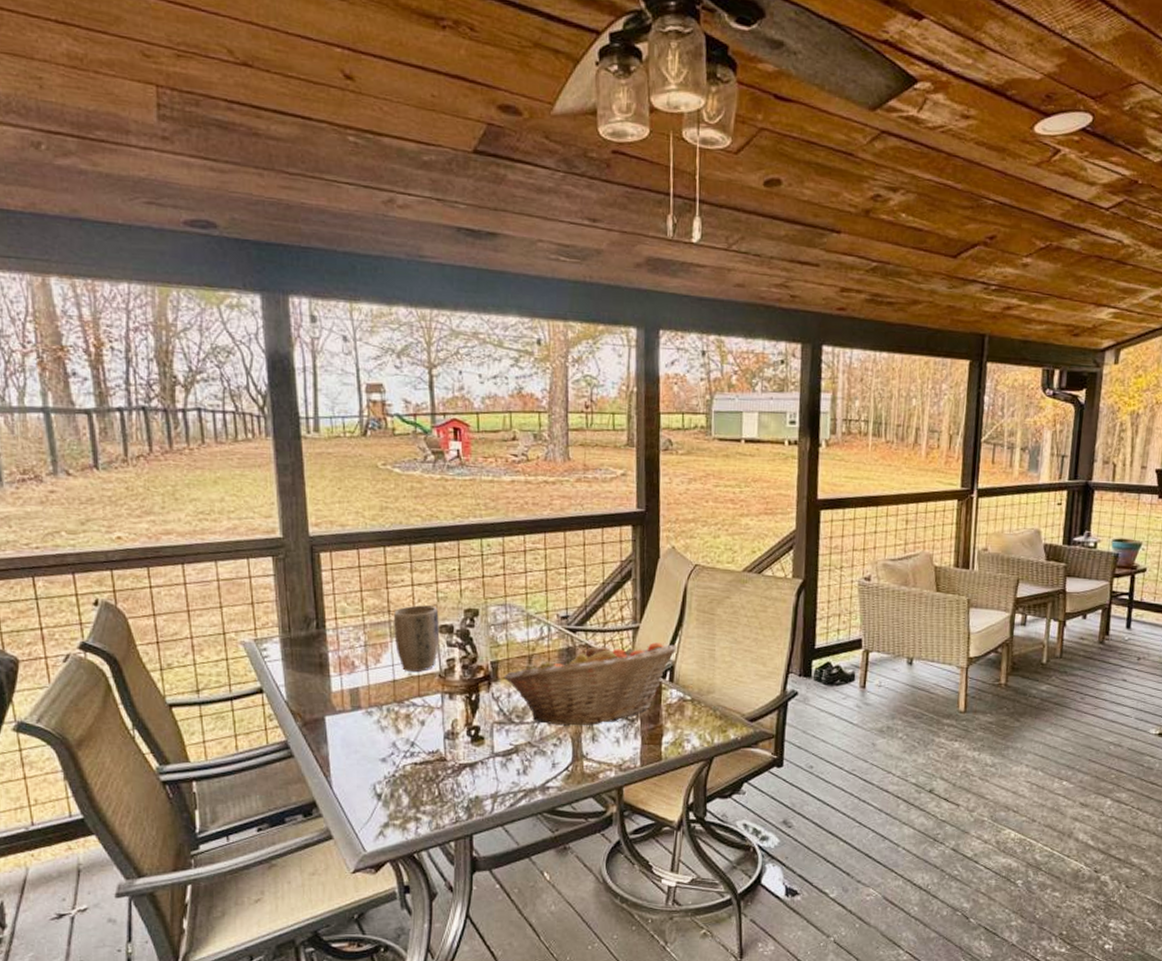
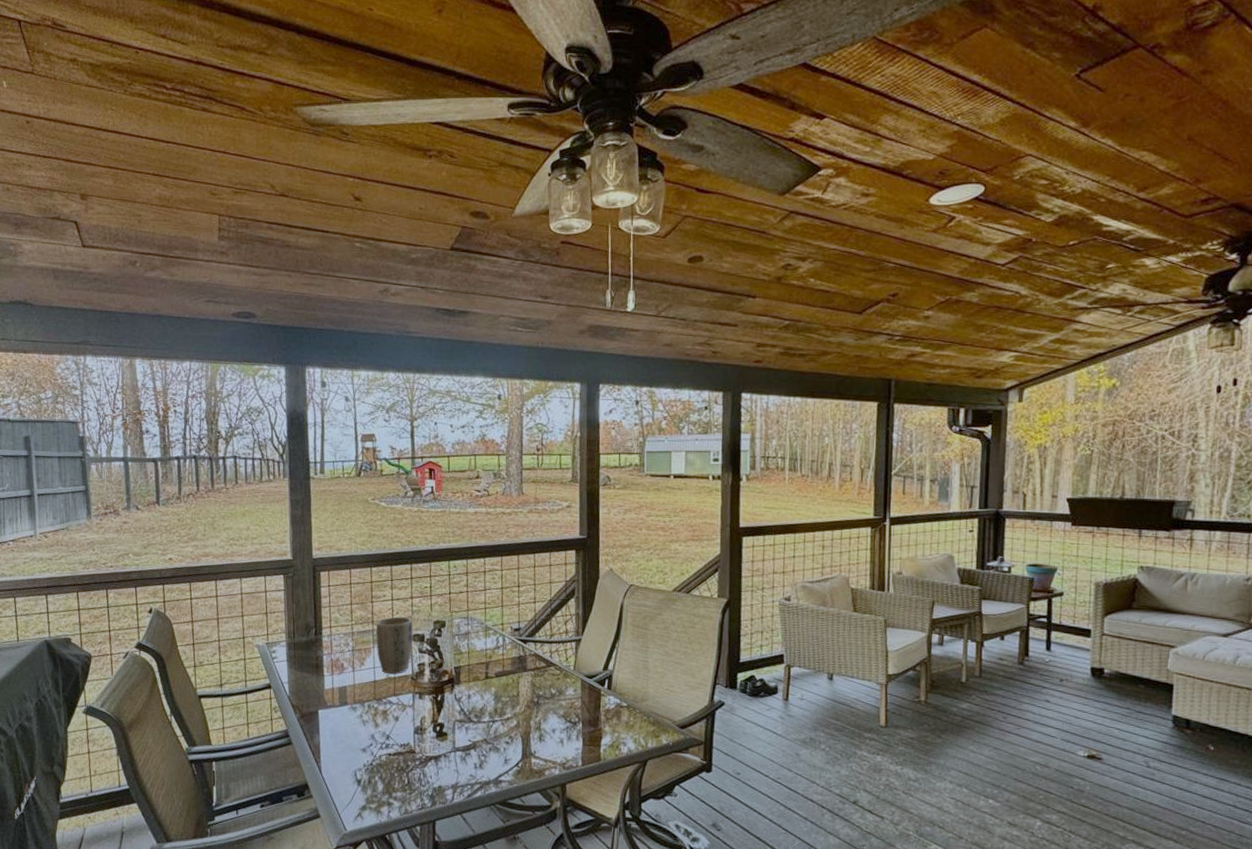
fruit basket: present [503,642,677,726] -> none [464,653,615,726]

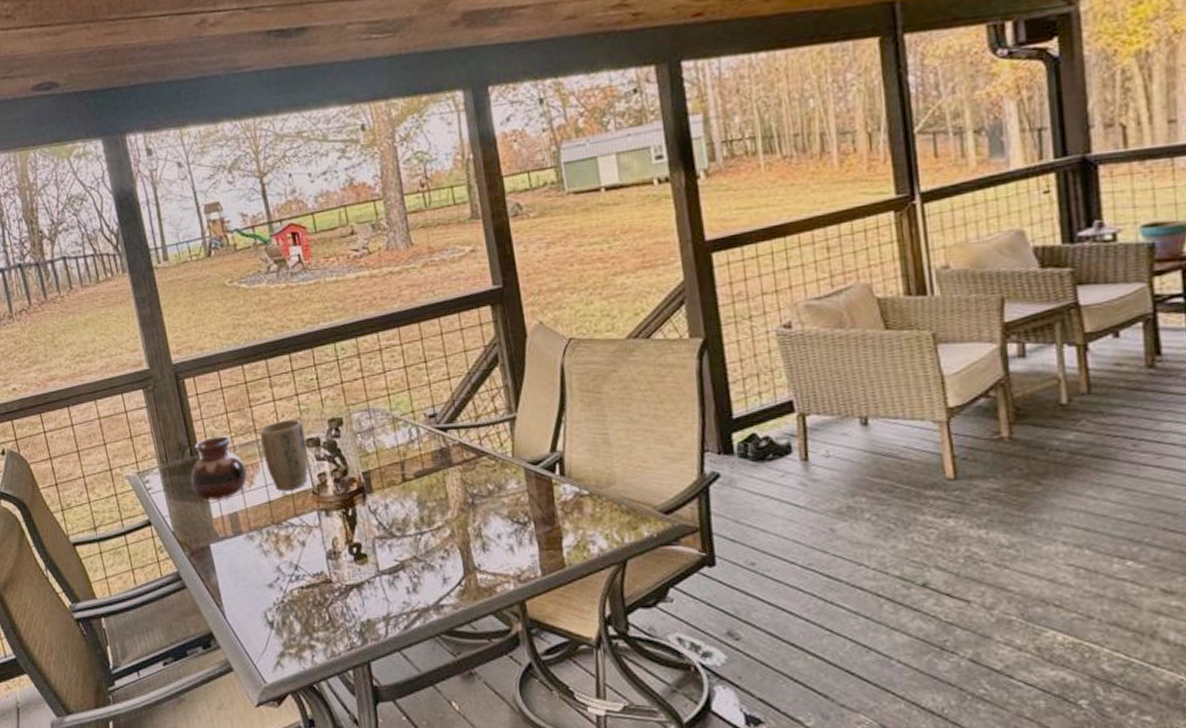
vase: none [311,622,360,674] -> present [190,436,248,500]

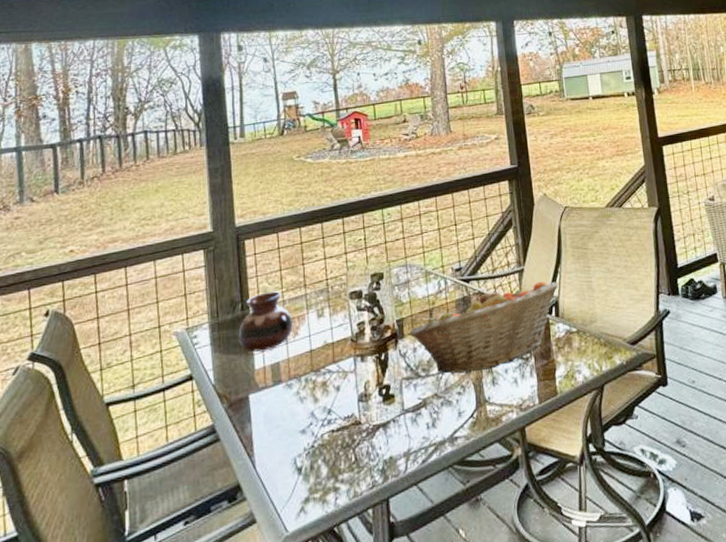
plant pot: present [260,419,308,492] -> none [310,275,350,340]
fruit basket: none [377,432,564,536] -> present [408,281,559,374]

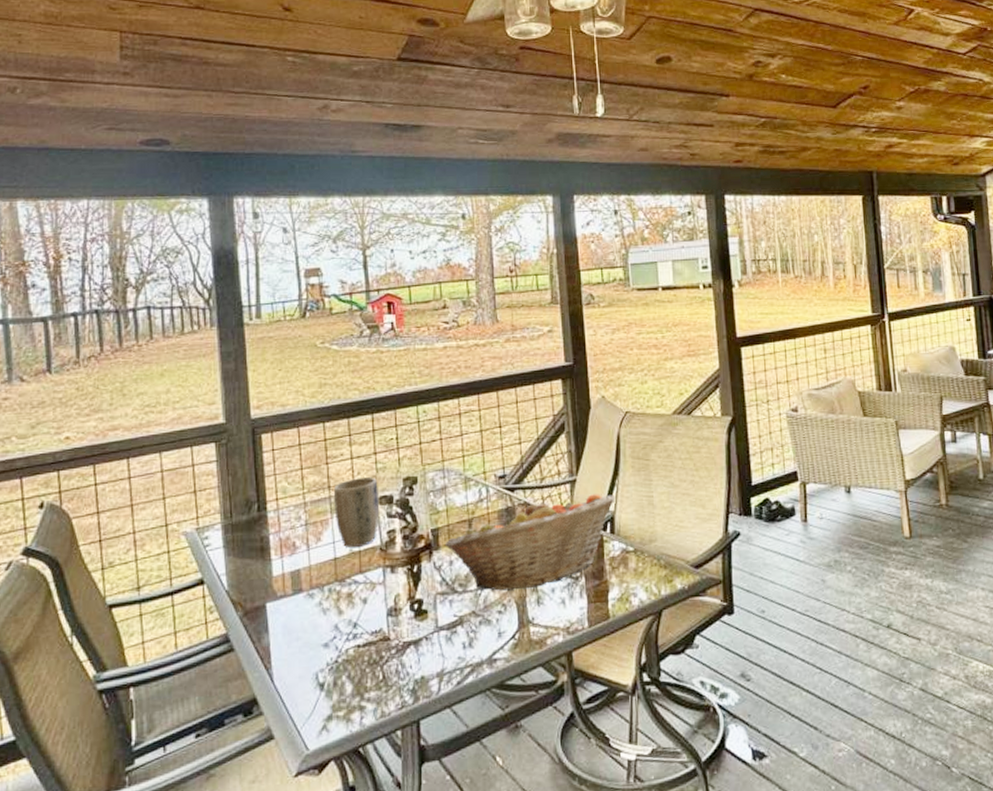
vase: present [238,291,293,352] -> none [254,492,315,557]
plant pot: none [310,275,350,340] -> present [334,477,380,548]

